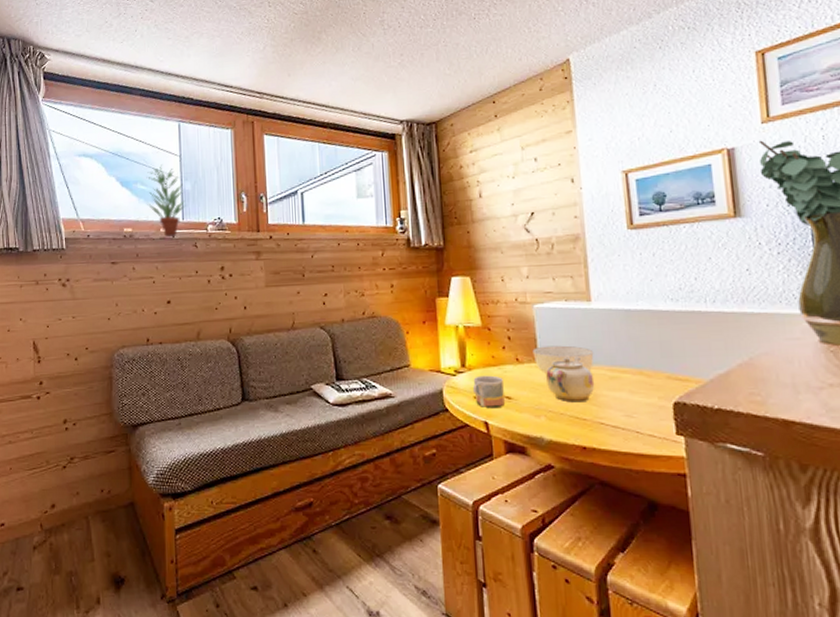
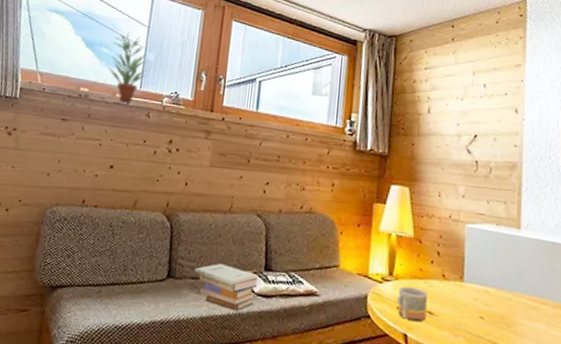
books: none [268,380,331,423] -> present [195,264,258,311]
bowl: present [532,345,594,374] -> none [459,266,518,298]
teapot: present [545,356,595,403] -> none [468,280,515,328]

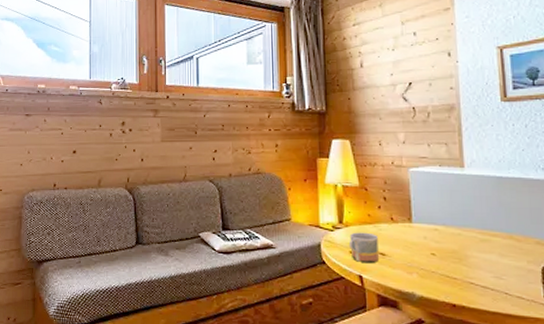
potted plant: present [108,32,147,103] -> none [59,29,92,93]
books: present [195,264,258,311] -> none [160,228,217,268]

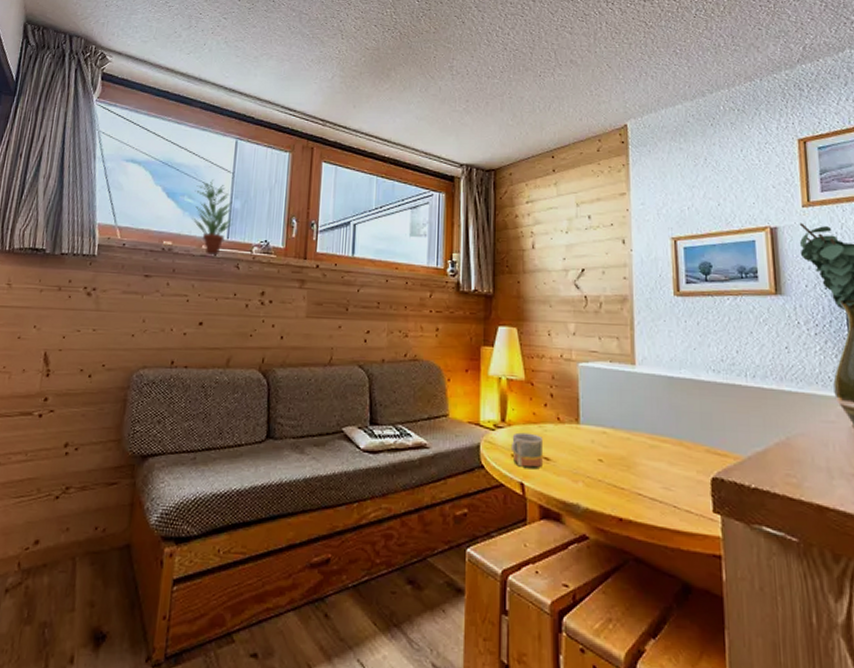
potted plant: none [59,29,92,93] -> present [192,179,233,255]

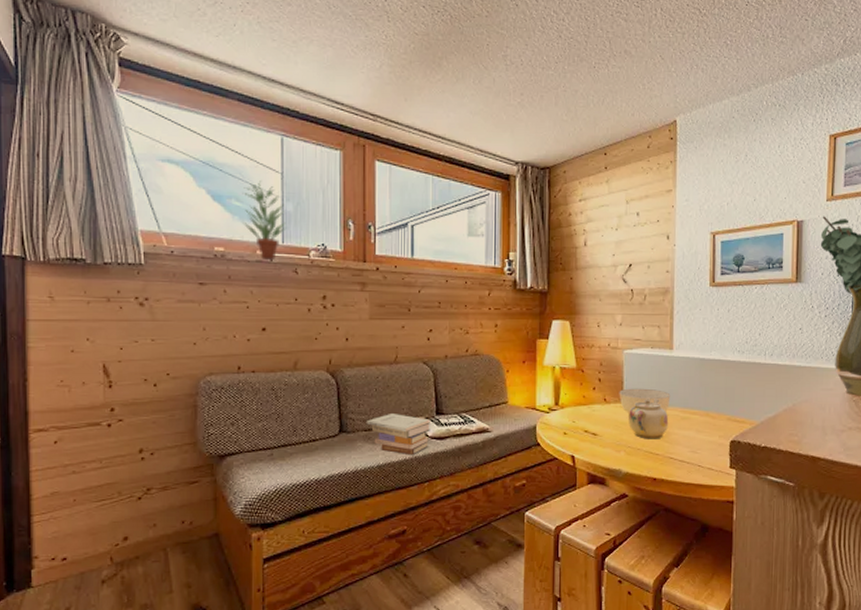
books: none [296,420,363,470] -> present [367,414,430,456]
mug: present [510,432,544,470] -> none [563,413,592,444]
bowl: none [574,407,635,437] -> present [619,388,671,413]
teapot: none [585,420,635,470] -> present [627,399,669,439]

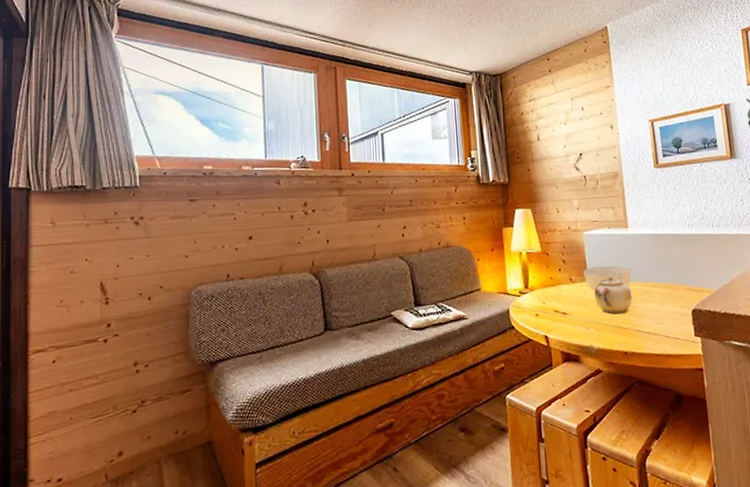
potted plant: present [242,180,285,260] -> none [228,104,268,174]
books: present [367,414,430,456] -> none [350,308,410,348]

